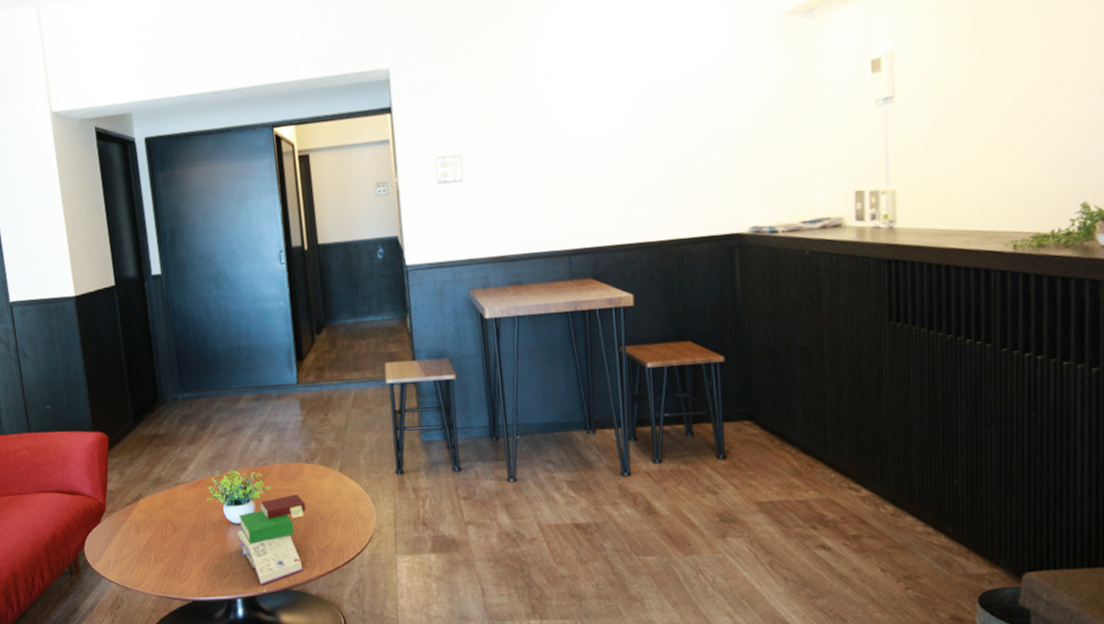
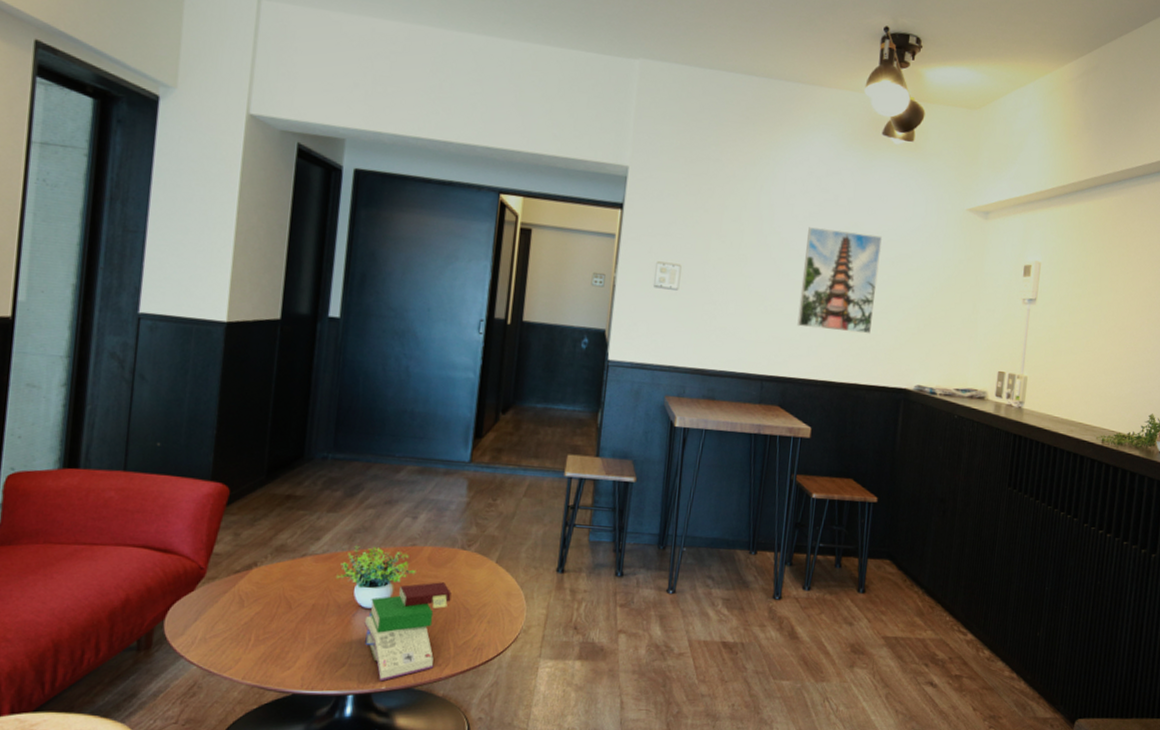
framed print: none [593,71,686,191] -> present [797,227,883,334]

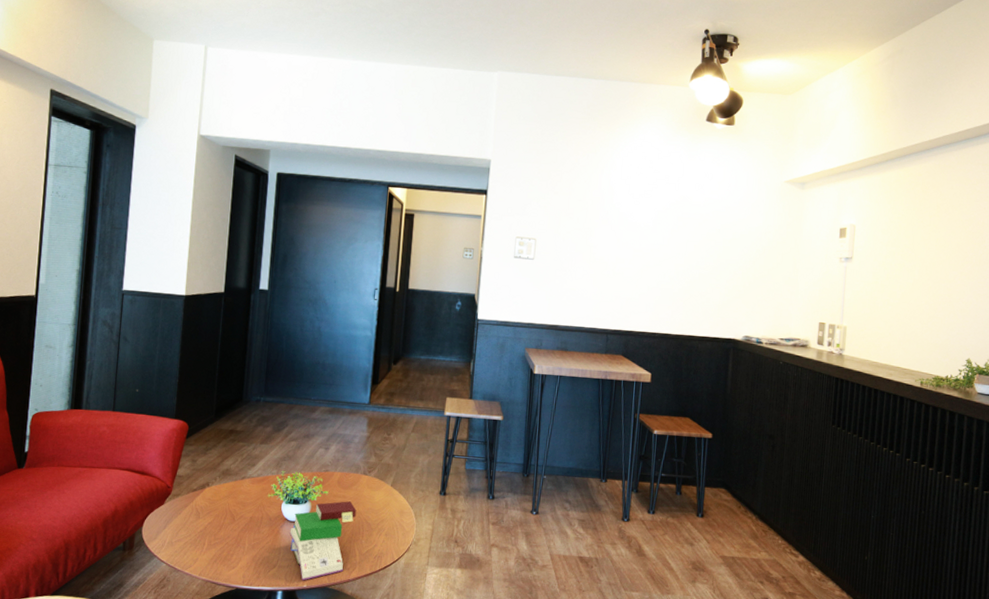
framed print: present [797,227,883,334] -> none [636,203,709,293]

